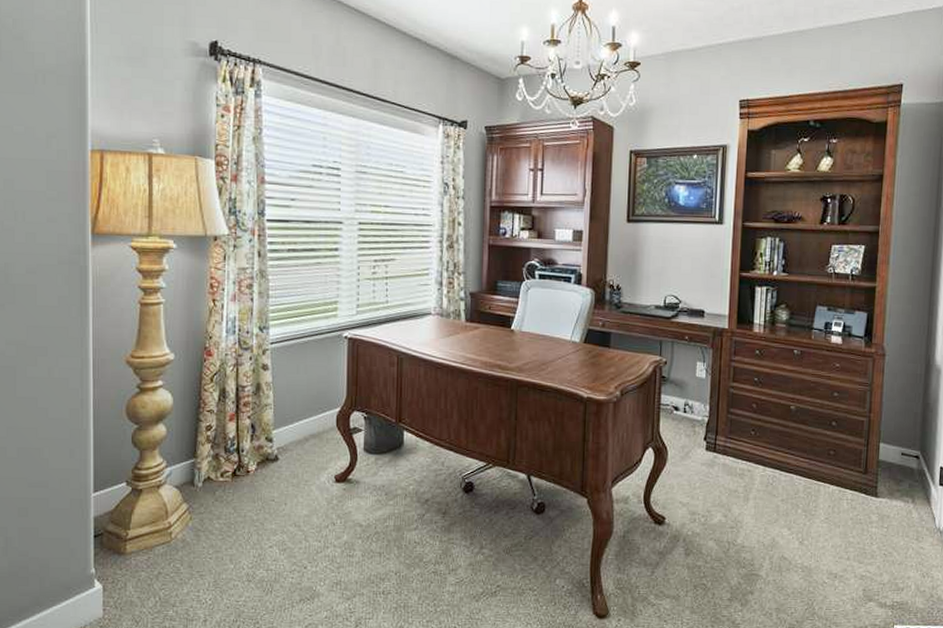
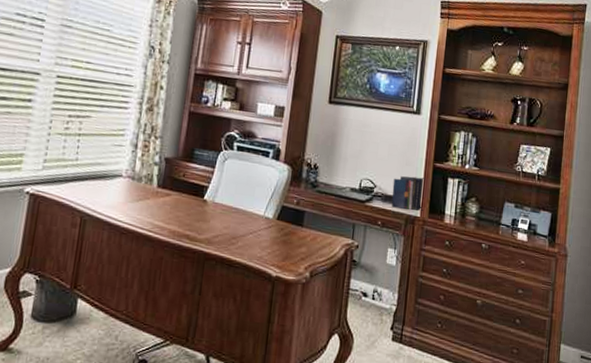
books: none [698,288,732,323] -> present [392,176,425,211]

